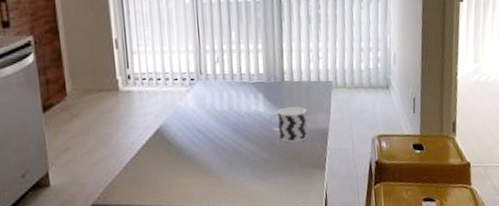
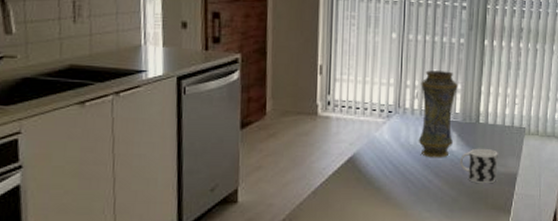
vase: none [220,31,260,122] -> present [418,70,458,158]

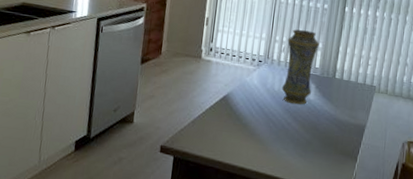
cup: present [460,148,498,184] -> none [316,99,350,132]

